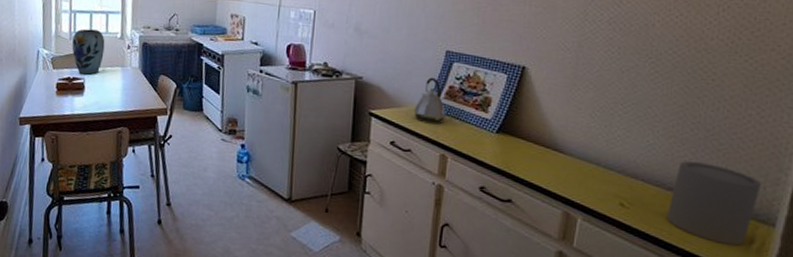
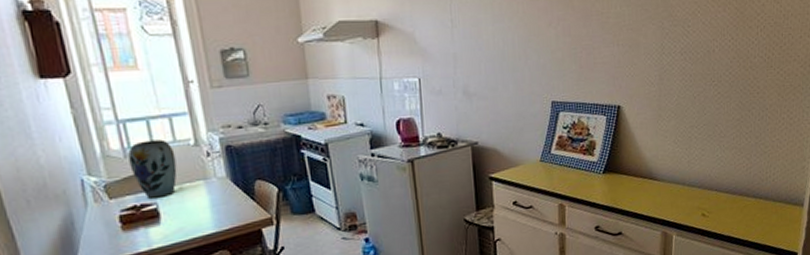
kettle: present [414,77,447,125] -> none [530,130,560,177]
pen holder: present [666,161,761,246] -> none [734,165,793,230]

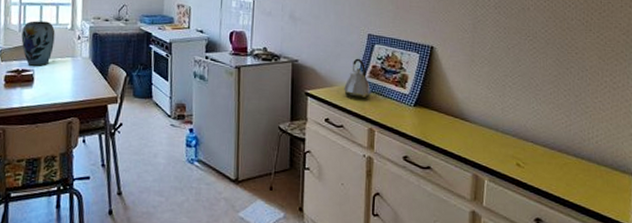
kettle: none [530,130,560,177] -> present [344,58,372,101]

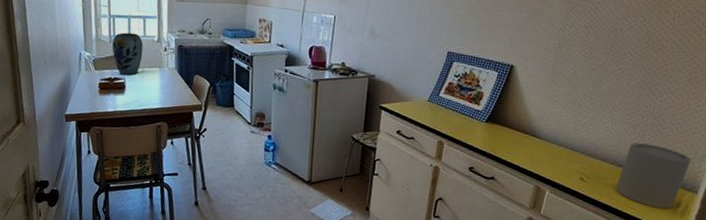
kettle: present [344,58,372,101] -> none [418,75,445,116]
pen holder: none [552,123,620,194] -> present [615,143,691,209]

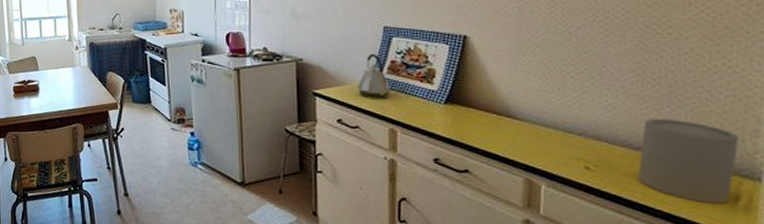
vase: present [112,32,143,76] -> none [25,34,55,78]
kettle: none [418,75,445,116] -> present [358,53,391,100]

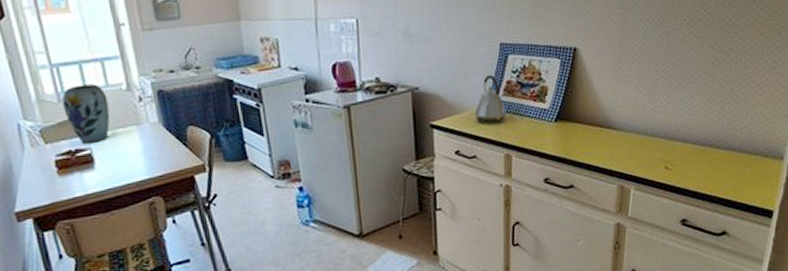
vase: none [25,34,55,78] -> present [62,84,110,145]
pen holder: present [637,119,739,204] -> none [702,113,773,185]

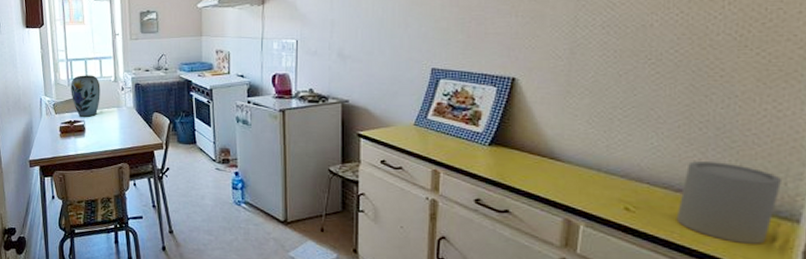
kettle: present [475,74,507,125] -> none [403,95,436,141]
pen holder: none [702,113,773,185] -> present [676,161,781,244]

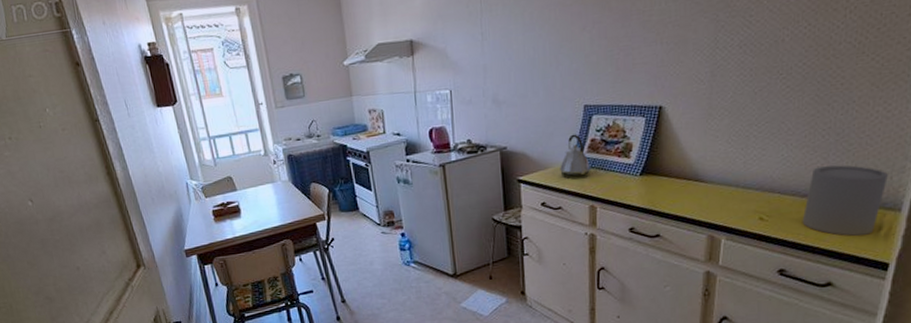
vase: present [71,75,101,118] -> none [217,151,252,199]
kettle: none [403,95,436,141] -> present [560,134,591,180]

